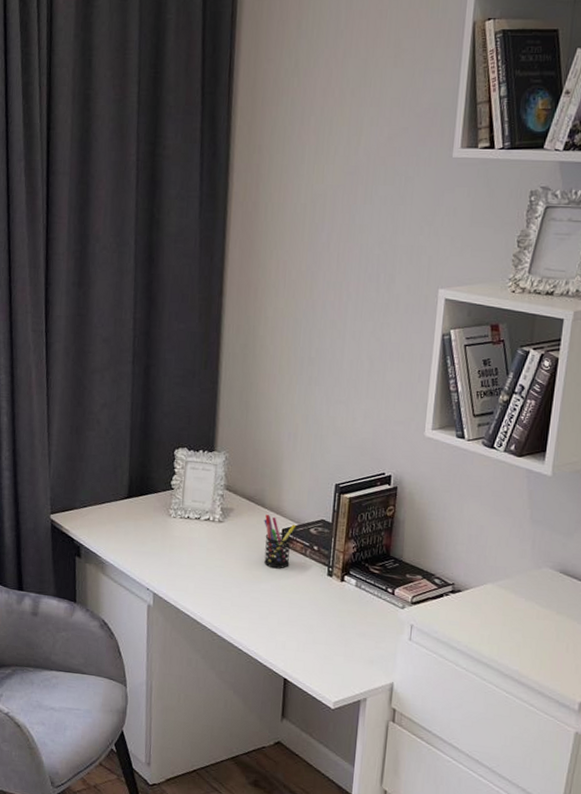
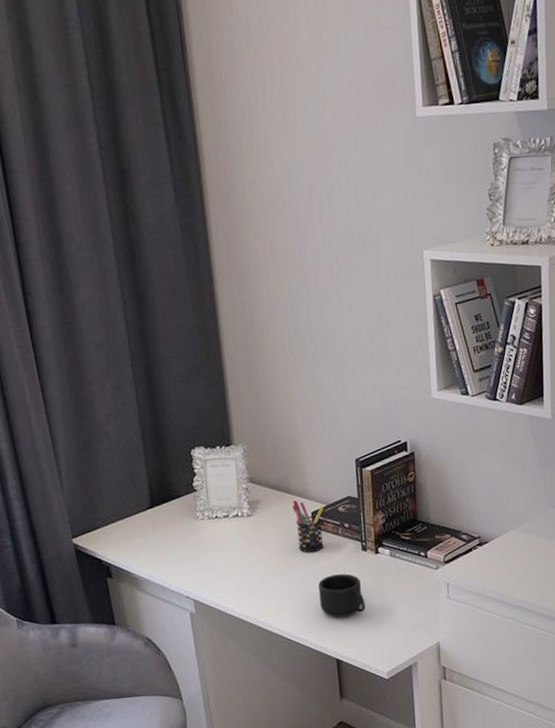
mug: none [276,594,323,639] -> present [318,574,366,618]

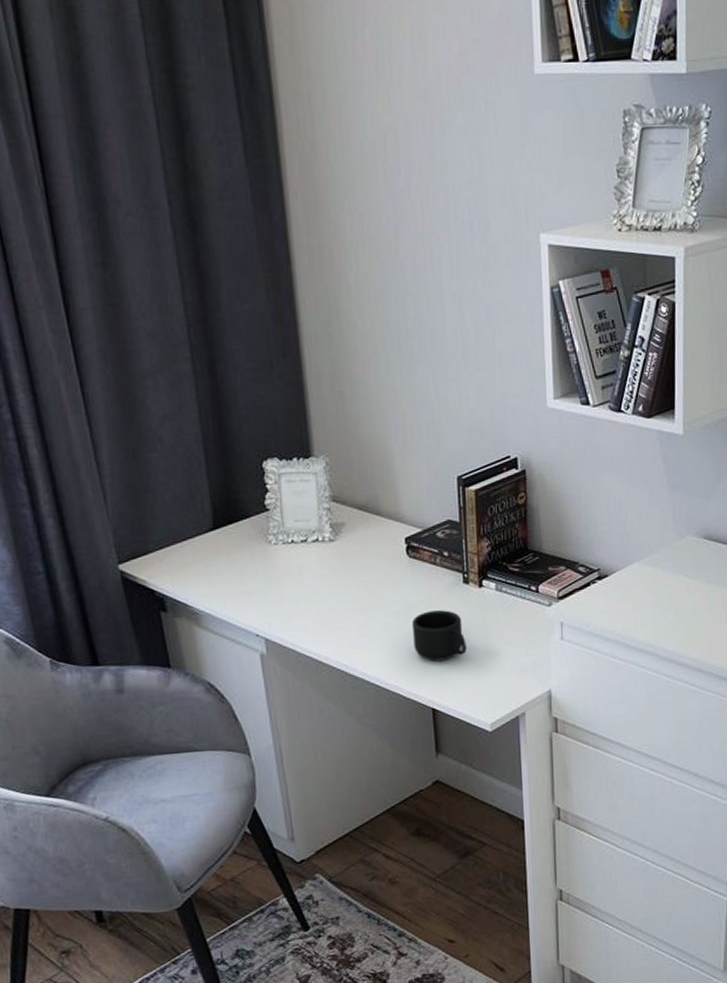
pen holder: present [292,500,325,553] -> none [382,524,420,585]

